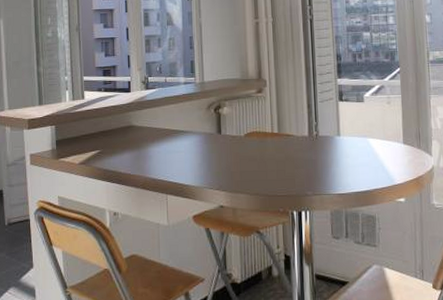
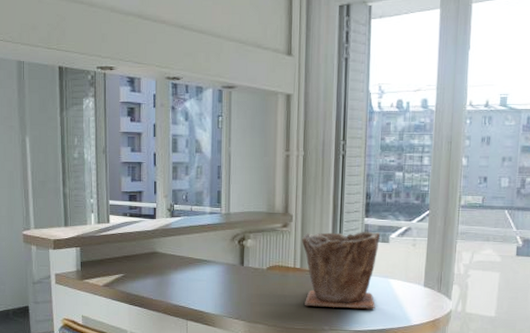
plant pot: none [277,91,357,172] -> present [301,231,380,309]

